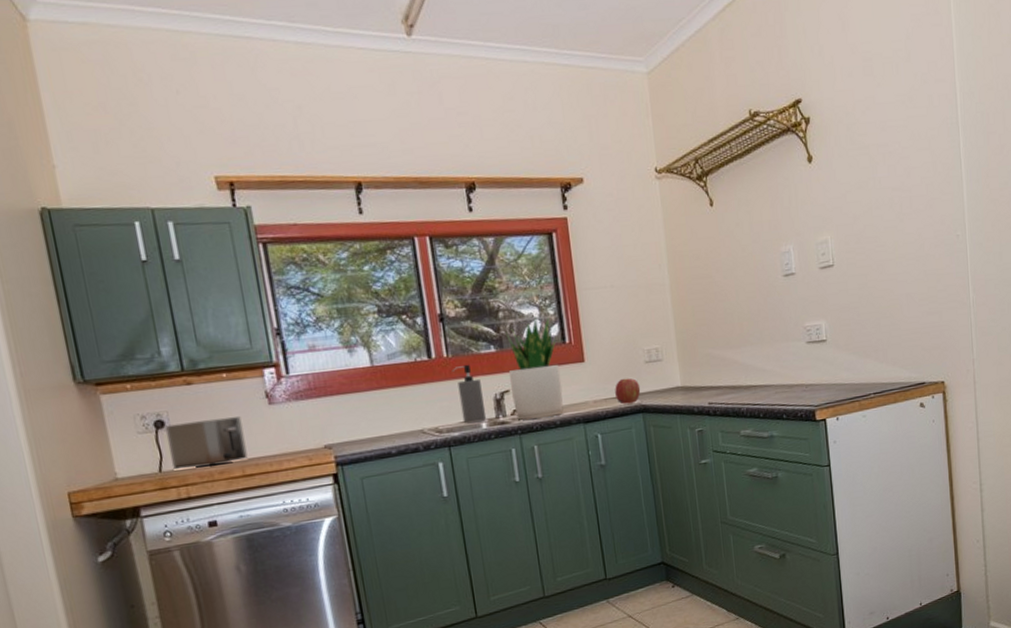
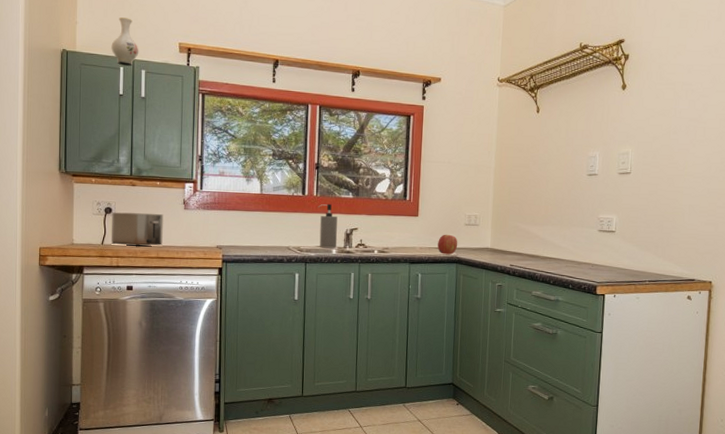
vase: none [114,150,159,220] -> present [111,17,139,67]
planter: present [506,316,564,421] -> none [359,176,401,255]

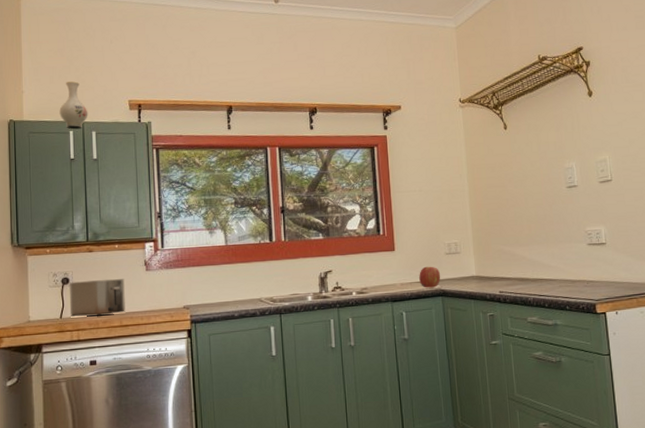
soap dispenser: present [318,203,338,249] -> none [287,247,312,296]

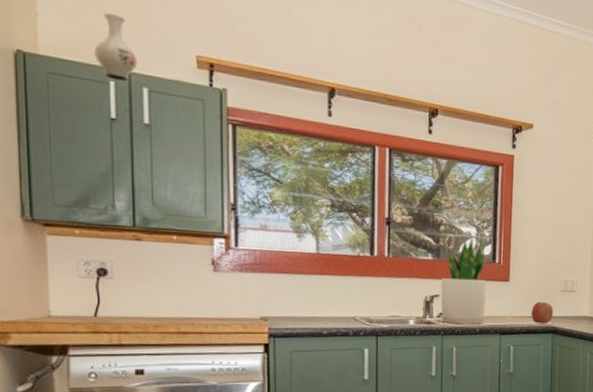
toaster: present [69,278,125,318] -> none [107,274,185,319]
planter: none [332,212,376,297] -> present [440,235,489,325]

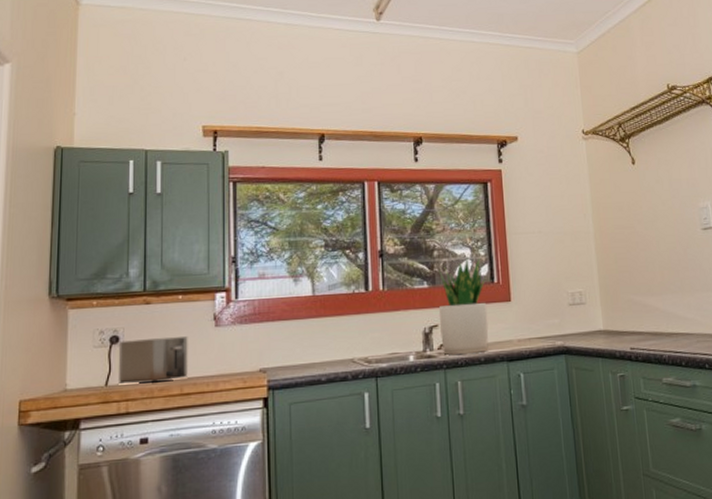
vase: present [94,13,138,82] -> none [118,103,153,159]
toaster: none [107,274,185,319] -> present [117,335,188,385]
fruit: present [531,301,554,324] -> none [539,319,564,345]

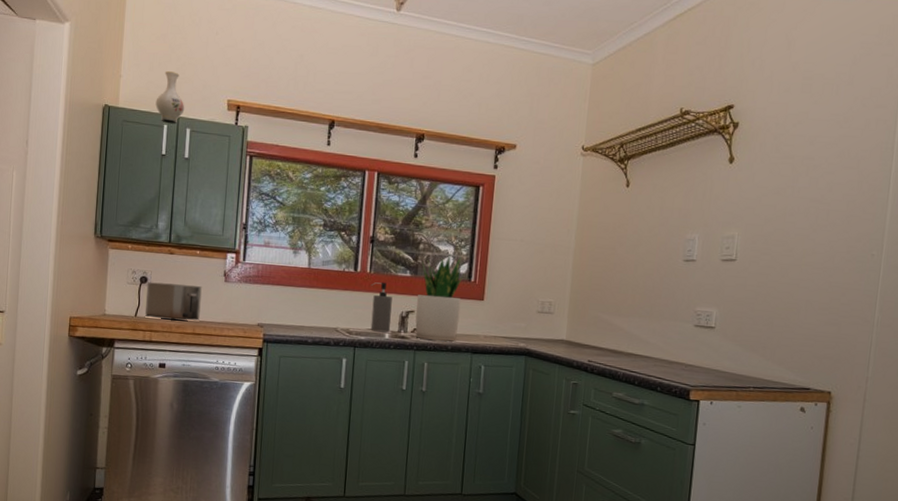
vase: none [118,103,153,159] -> present [155,71,185,125]
soap dispenser: none [386,298,415,356] -> present [370,282,393,333]

